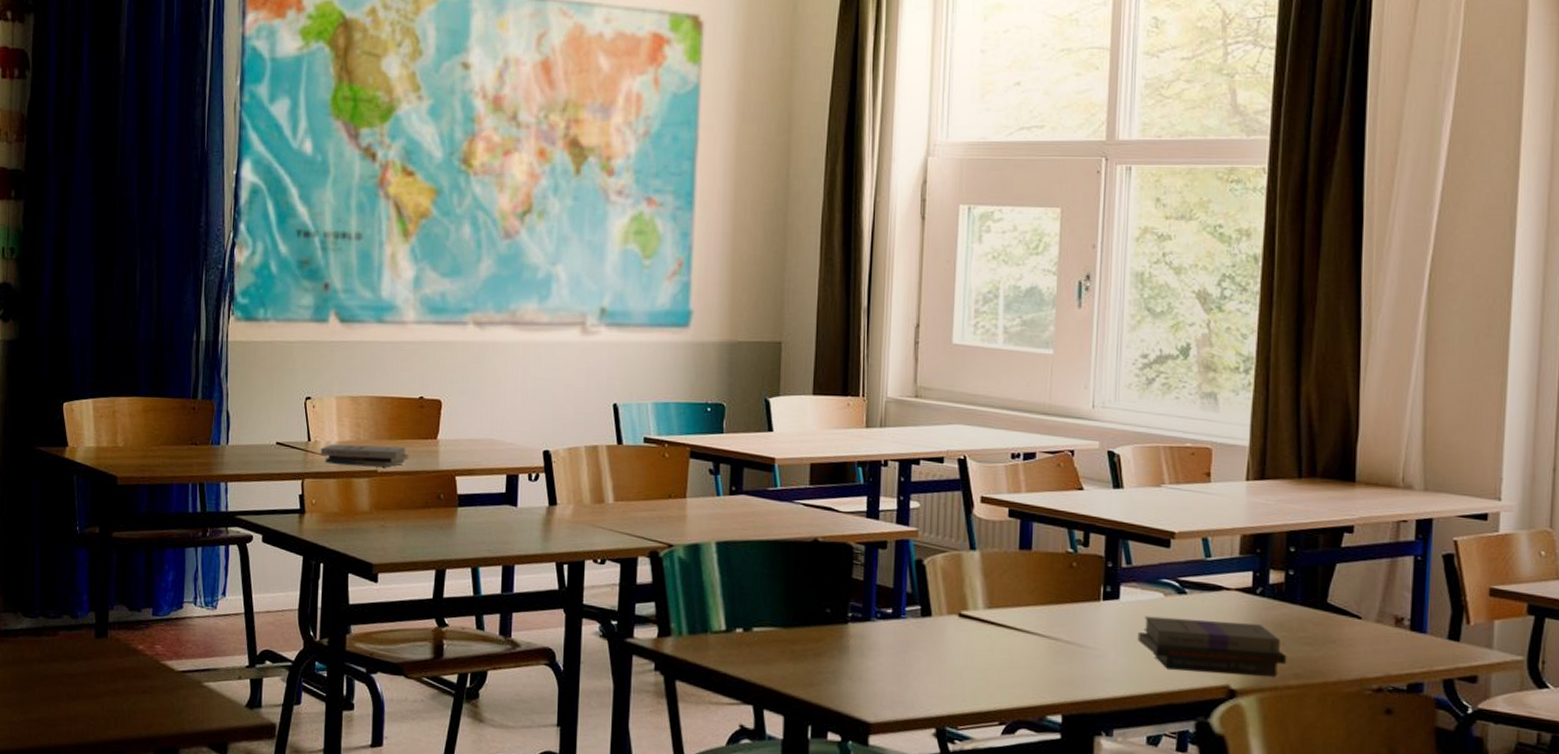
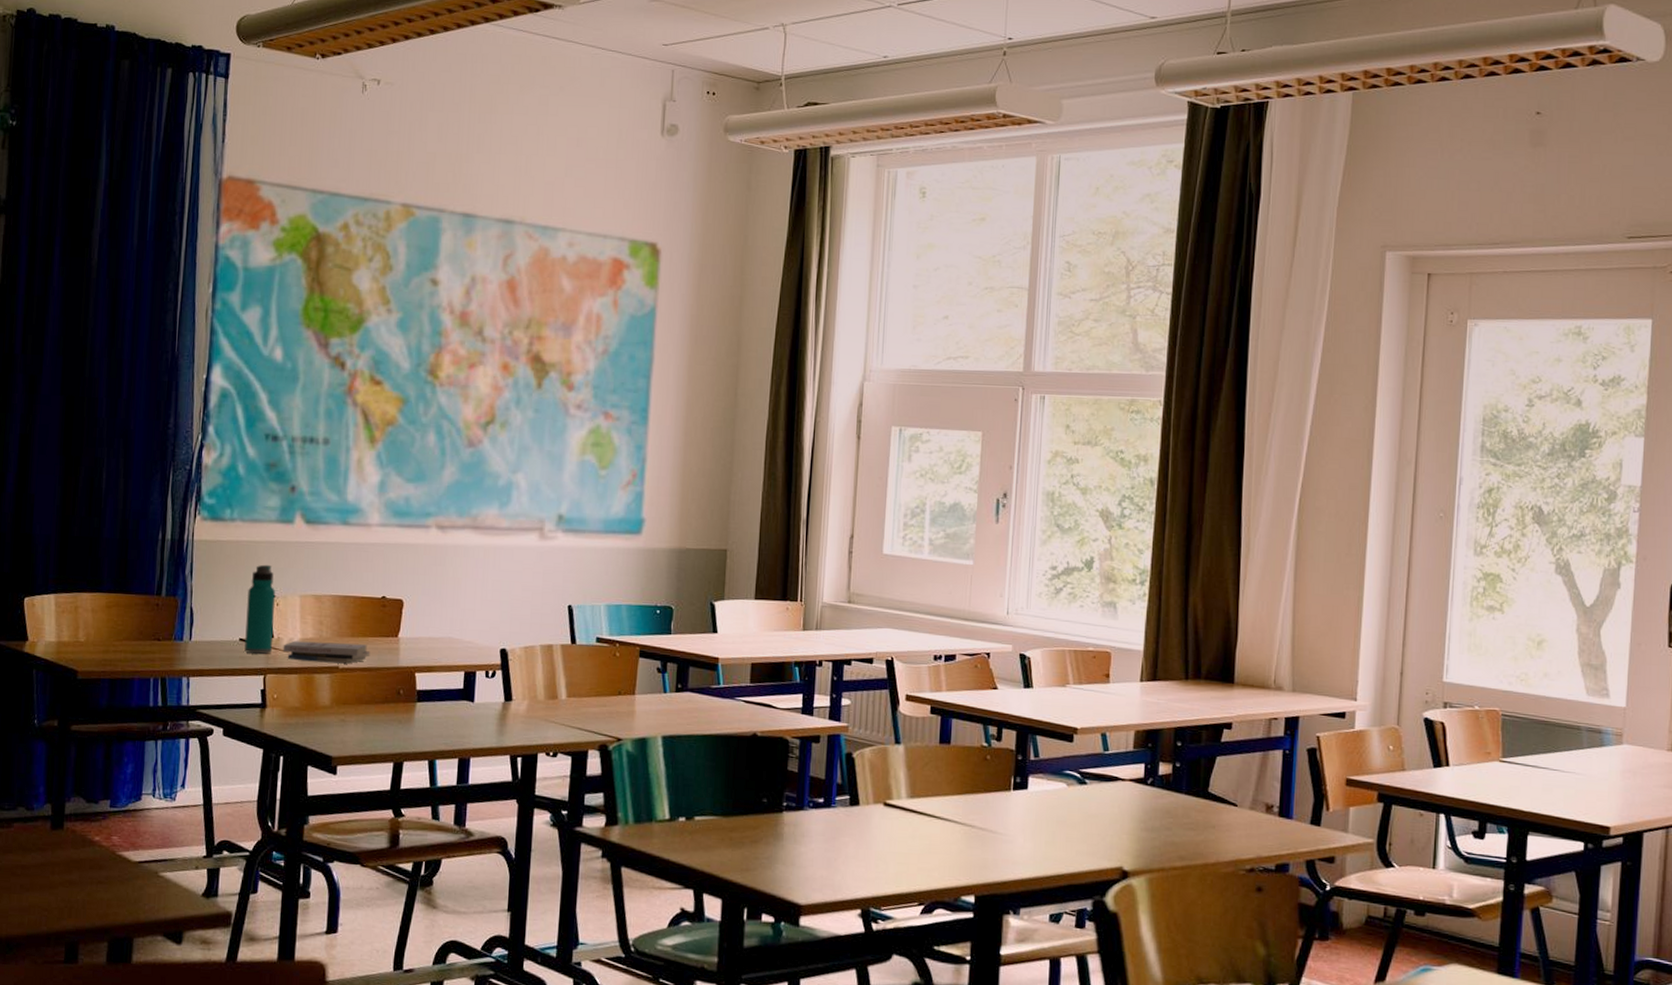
water bottle: none [282,365,311,458] -> present [244,564,275,654]
books: present [1137,616,1287,677] -> none [1043,804,1173,859]

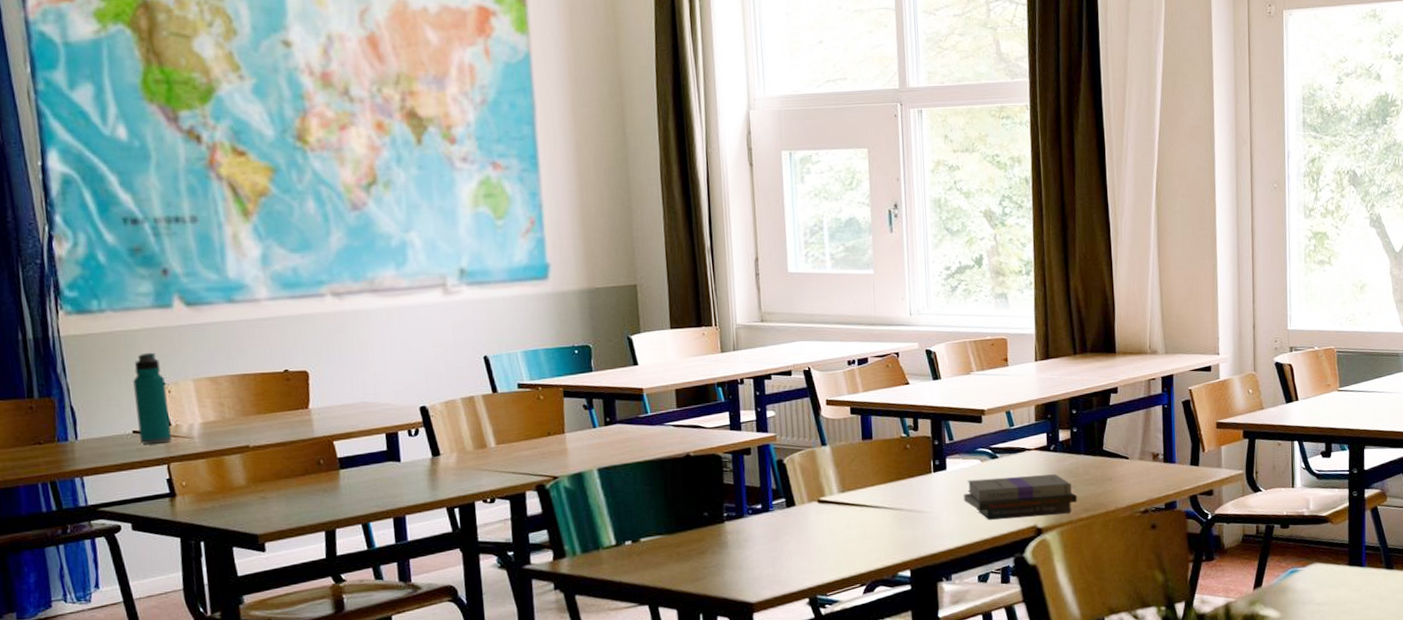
books: present [283,640,371,664] -> none [183,420,282,445]
books: none [1043,804,1173,859] -> present [963,474,1078,520]

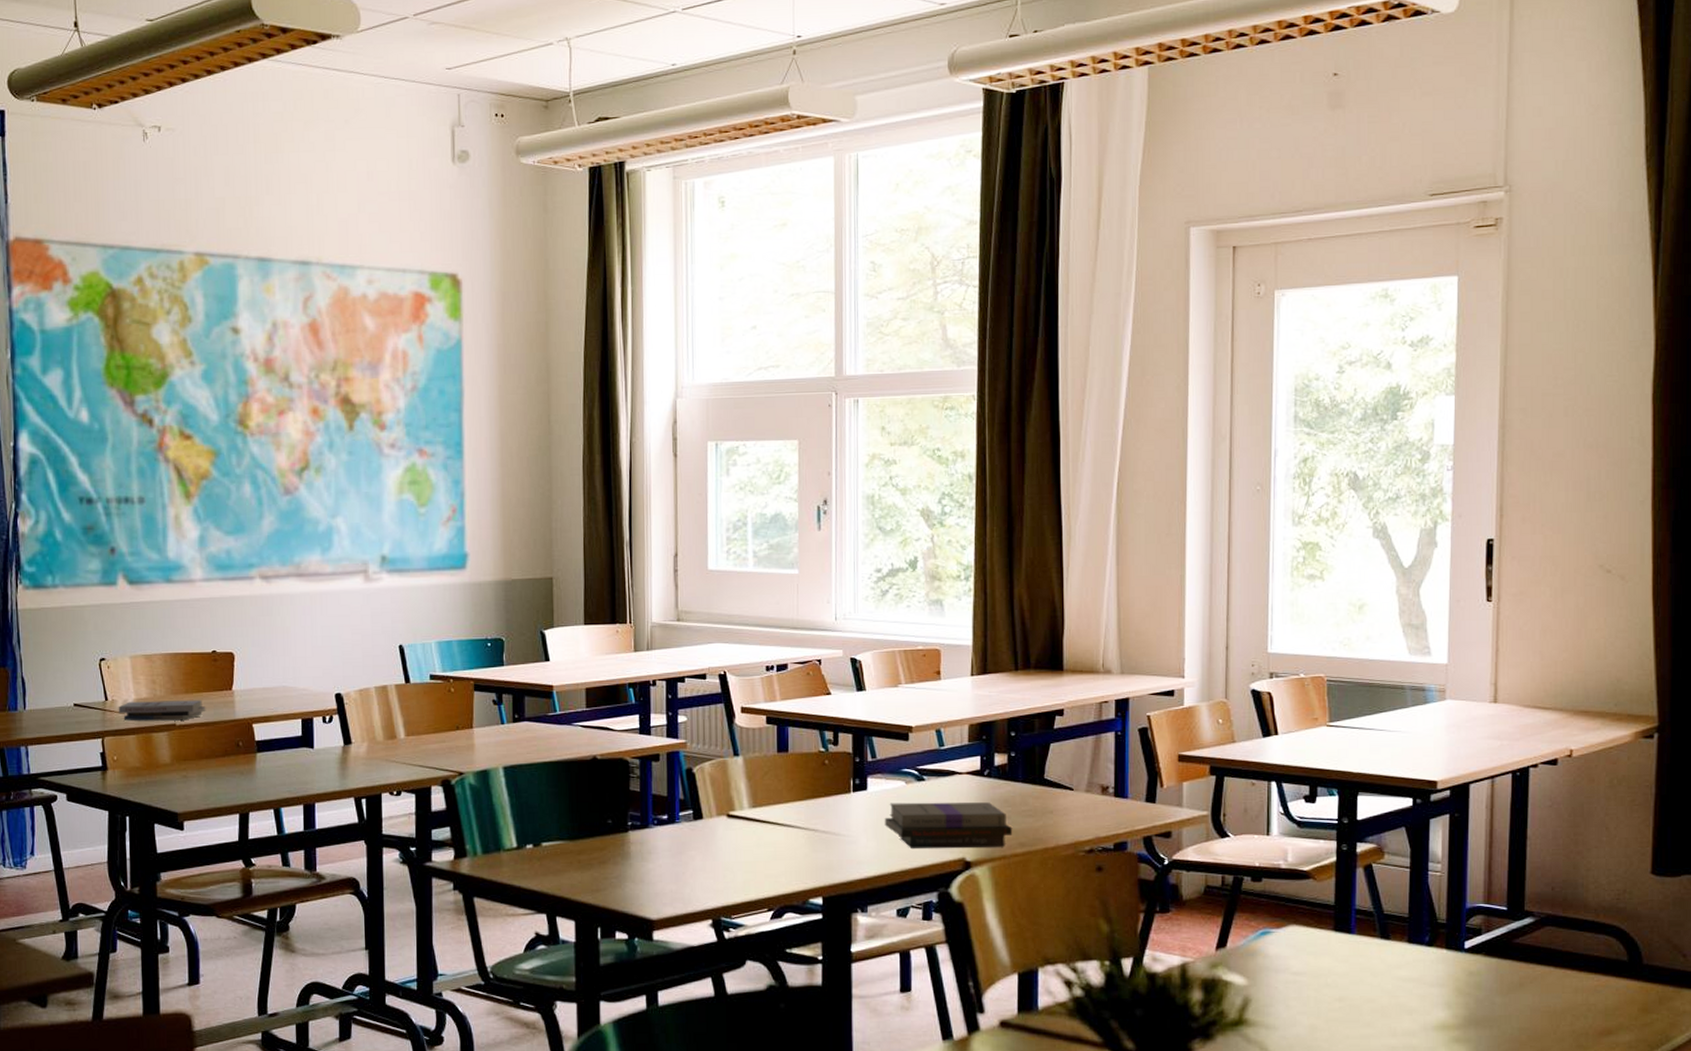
water bottle: present [133,352,172,445] -> none [77,628,107,717]
books: none [183,420,282,445] -> present [118,700,206,721]

